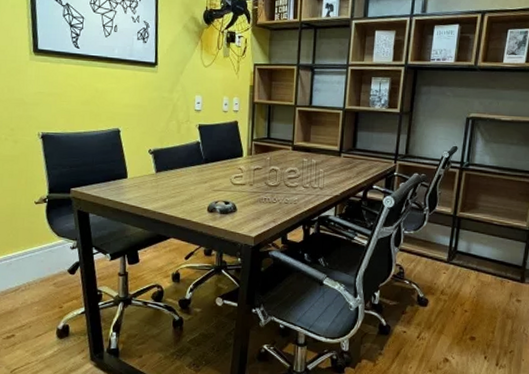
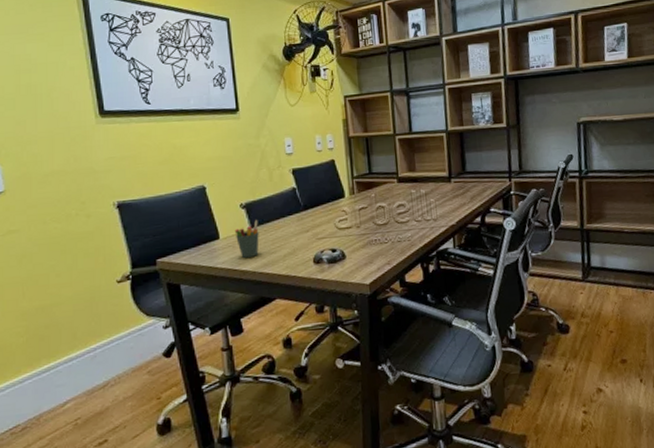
pen holder: none [141,166,163,199] -> present [234,220,259,259]

